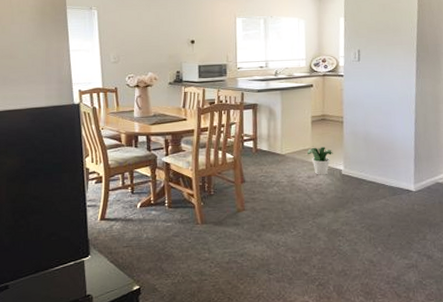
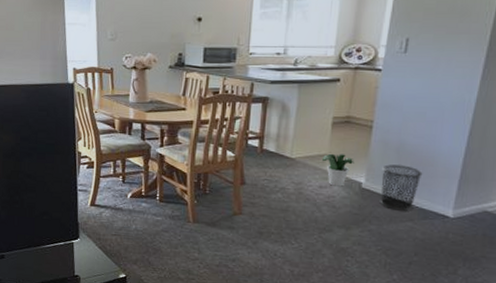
waste bin: none [355,151,387,190] -> present [379,164,423,211]

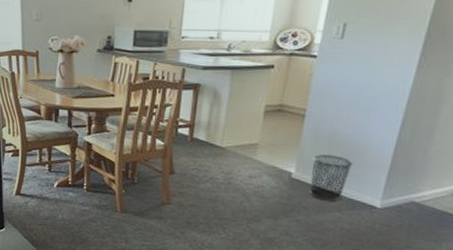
potted plant: present [322,153,354,187] -> none [253,142,285,177]

